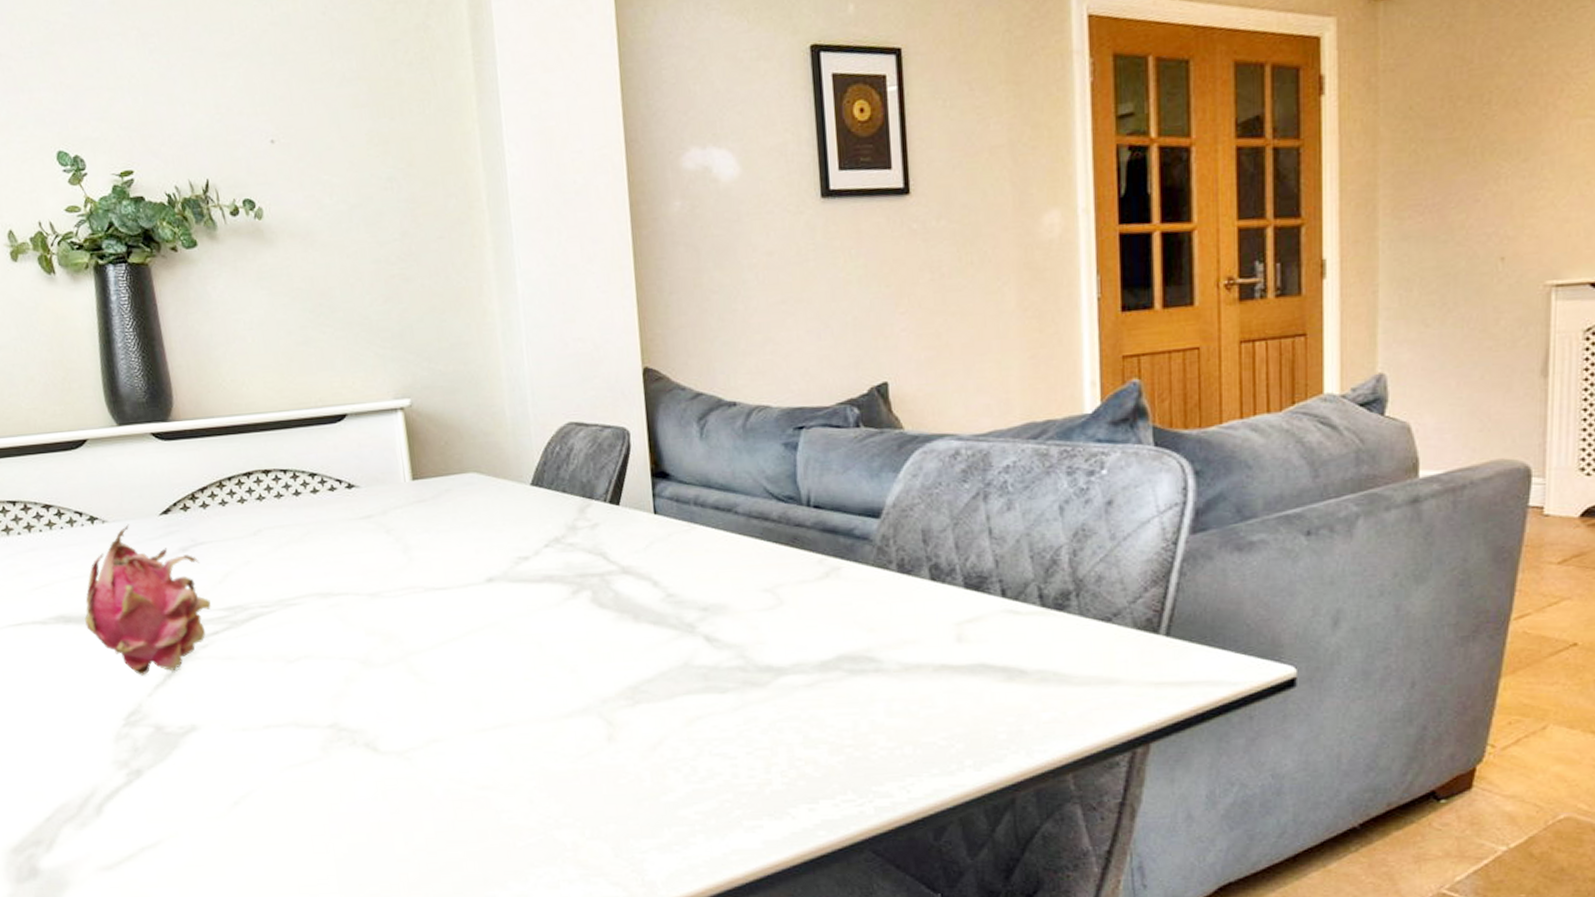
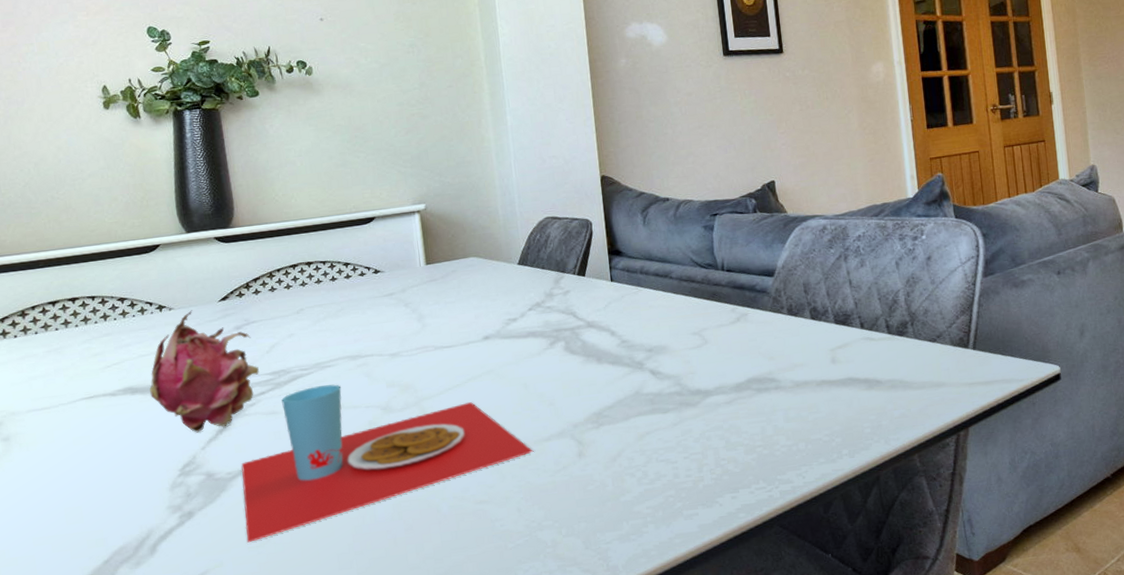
place setting: none [194,627,550,812] -> present [241,384,534,543]

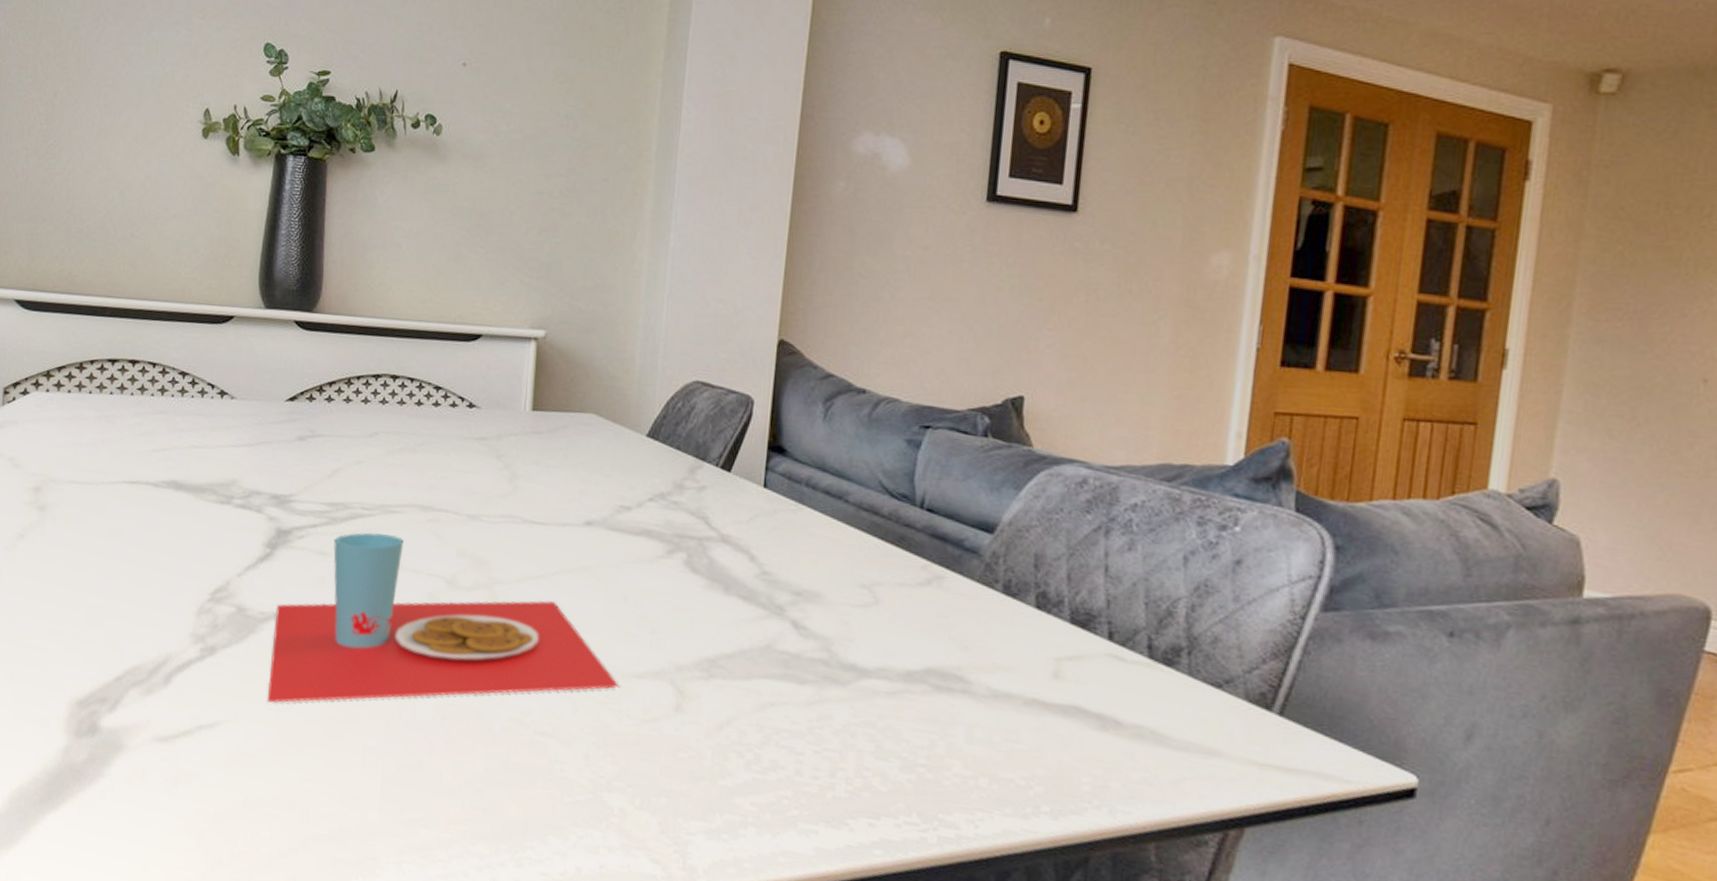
fruit: present [149,310,259,433] -> none [194,404,316,556]

